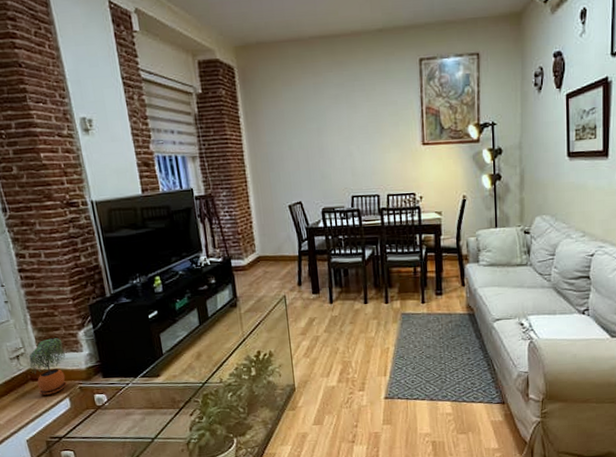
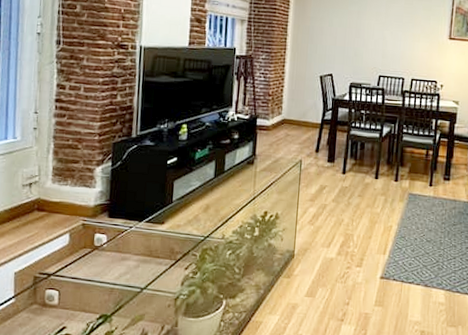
potted plant: present [29,338,67,395] -> none [40,170,78,228]

